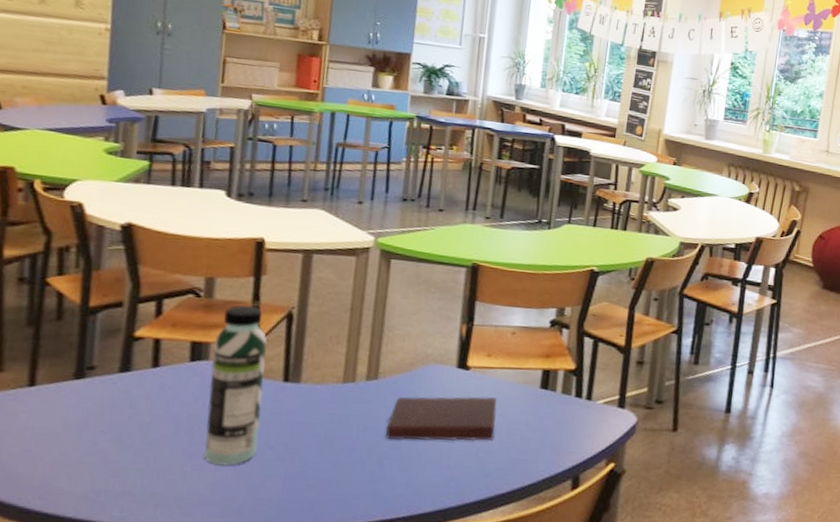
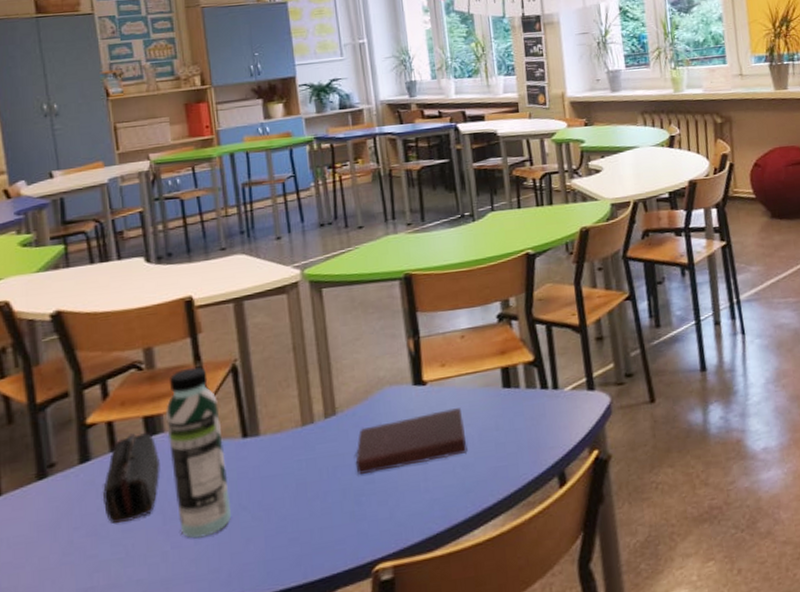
pencil case: none [134,354,199,437] -> present [103,433,160,524]

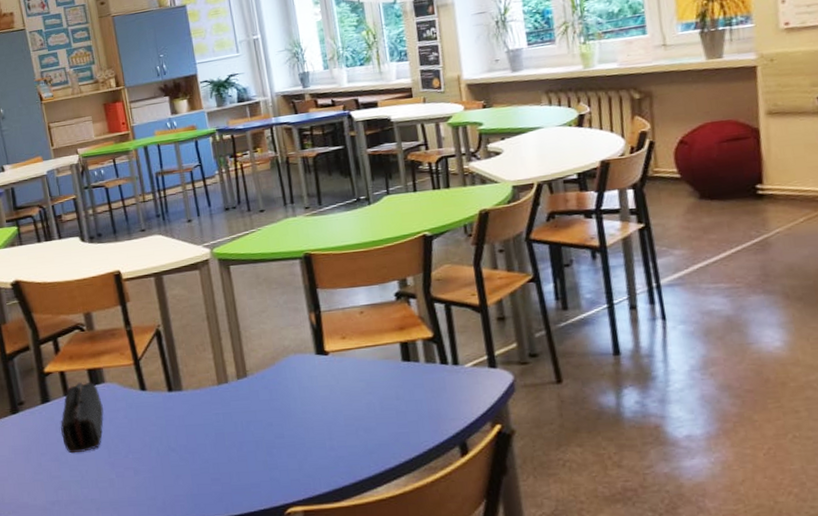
water bottle: present [166,366,232,539] -> none [105,330,163,471]
book: present [355,408,468,474] -> none [266,377,370,430]

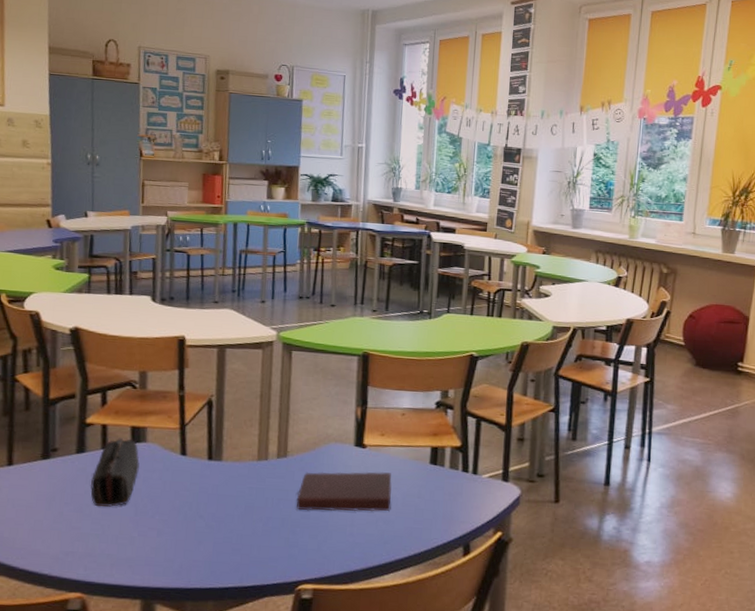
book: none [266,377,370,430] -> present [296,471,392,512]

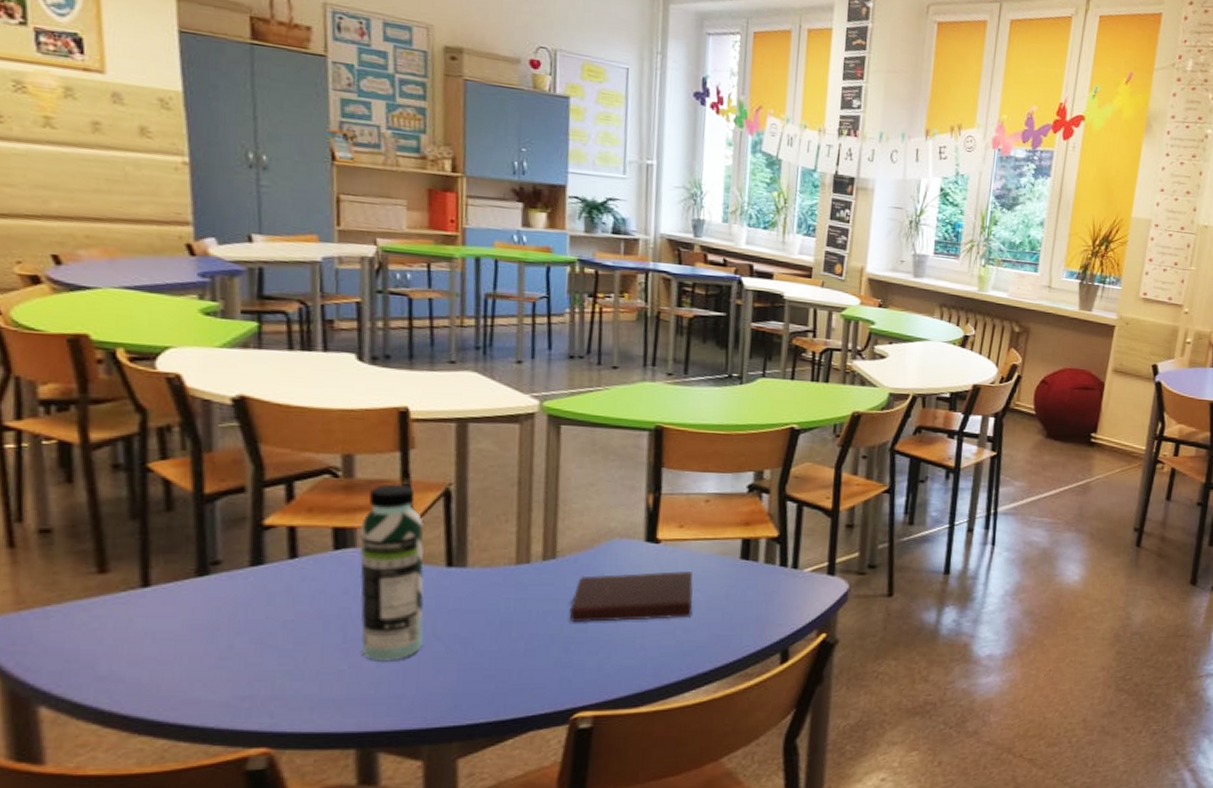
pencil case: present [90,438,140,507] -> none [275,543,347,635]
water bottle: none [147,394,193,533] -> present [359,483,425,661]

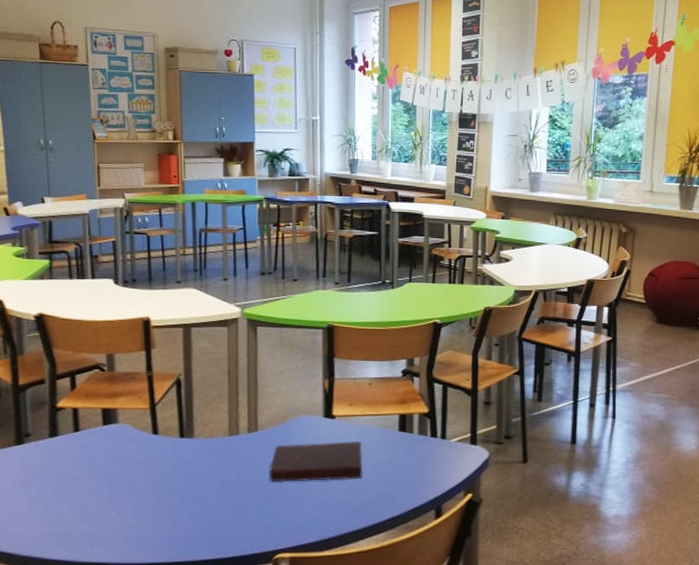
water bottle: present [359,483,425,661] -> none [120,375,166,510]

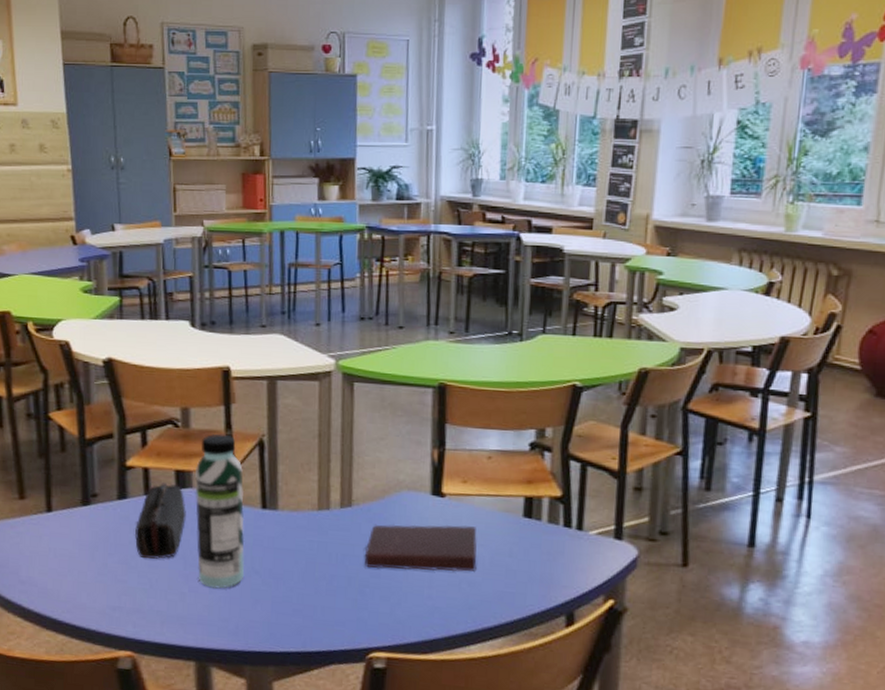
pencil case: none [66,420,112,489] -> present [135,483,186,559]
water bottle: none [120,375,166,510] -> present [195,433,245,589]

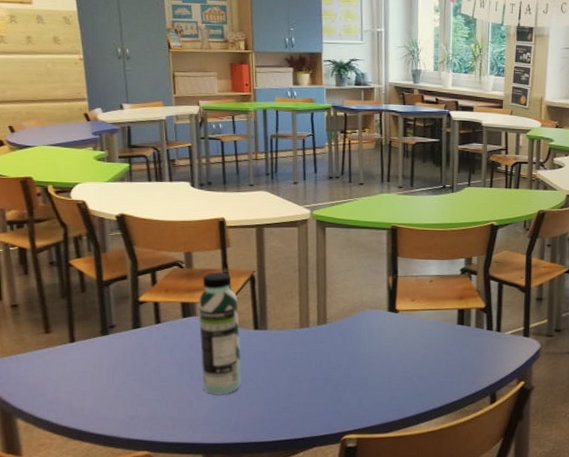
pencil case: present [135,483,186,559] -> none [149,313,192,376]
book: present [364,524,477,572] -> none [337,333,424,371]

